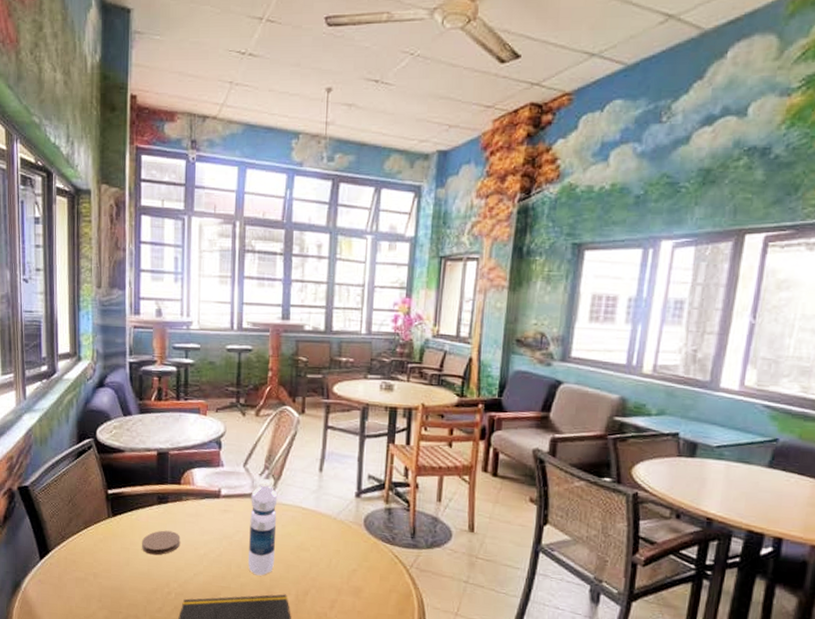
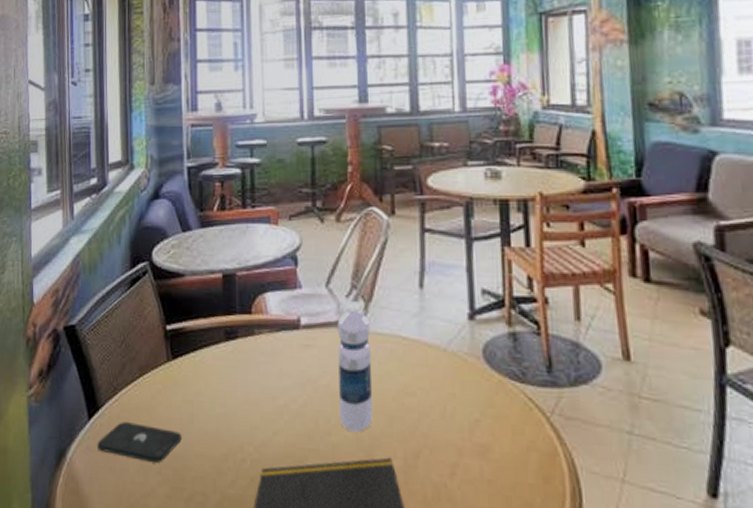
smartphone: none [47,562,119,593] -> present [97,422,182,462]
coaster: present [141,530,181,555] -> none [207,375,254,409]

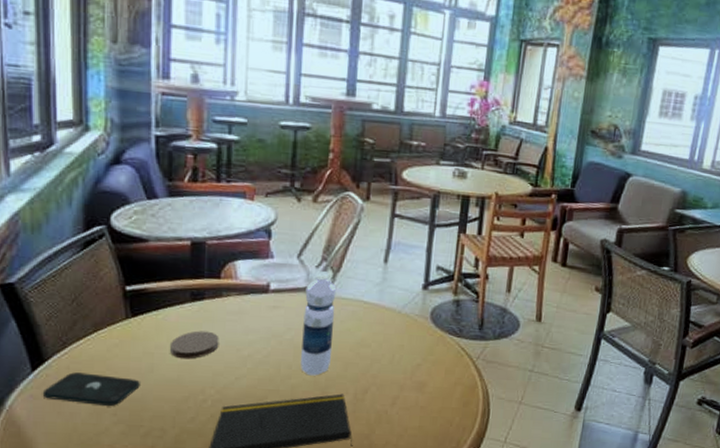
coaster: none [207,375,254,409] -> present [169,330,219,359]

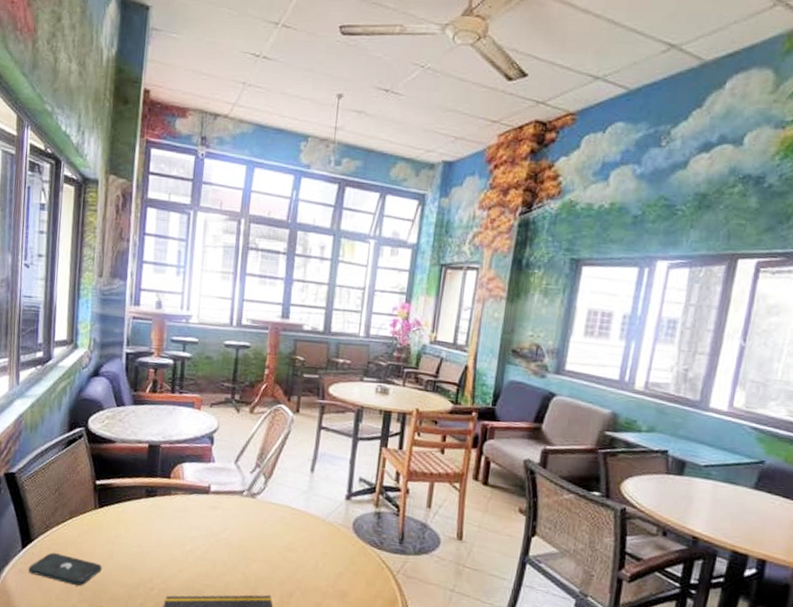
coaster: present [169,330,219,359] -> none [126,524,167,550]
water bottle: present [300,270,337,376] -> none [233,476,268,575]

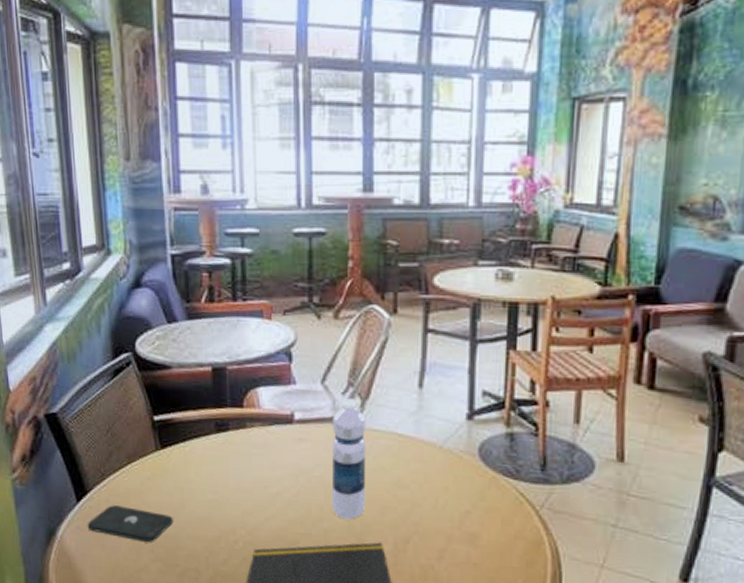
water bottle: none [233,476,268,575] -> present [331,397,367,520]

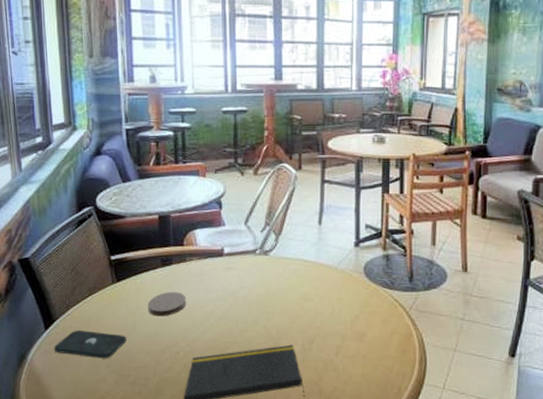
coaster: none [198,464,246,496] -> present [147,292,186,317]
water bottle: present [331,397,367,520] -> none [253,234,280,329]

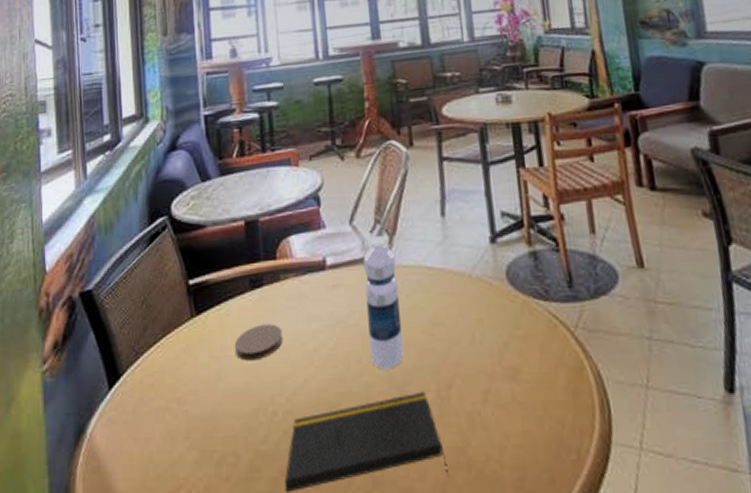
smartphone: present [53,330,127,358] -> none [119,387,210,427]
water bottle: none [253,234,280,329] -> present [363,235,403,370]

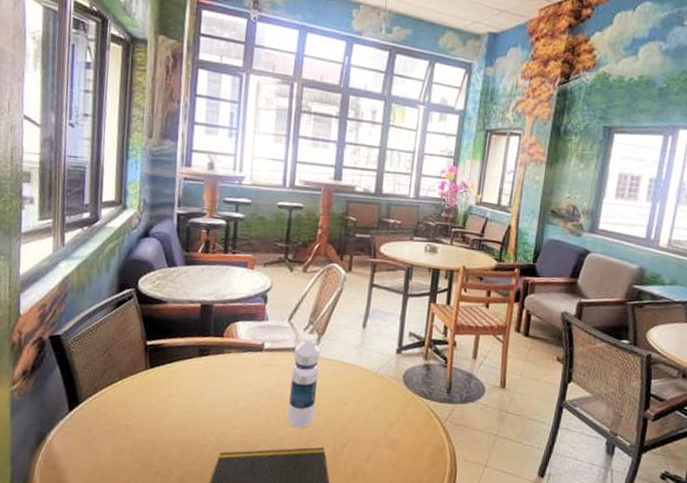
coaster: present [234,324,283,361] -> none [179,382,220,408]

